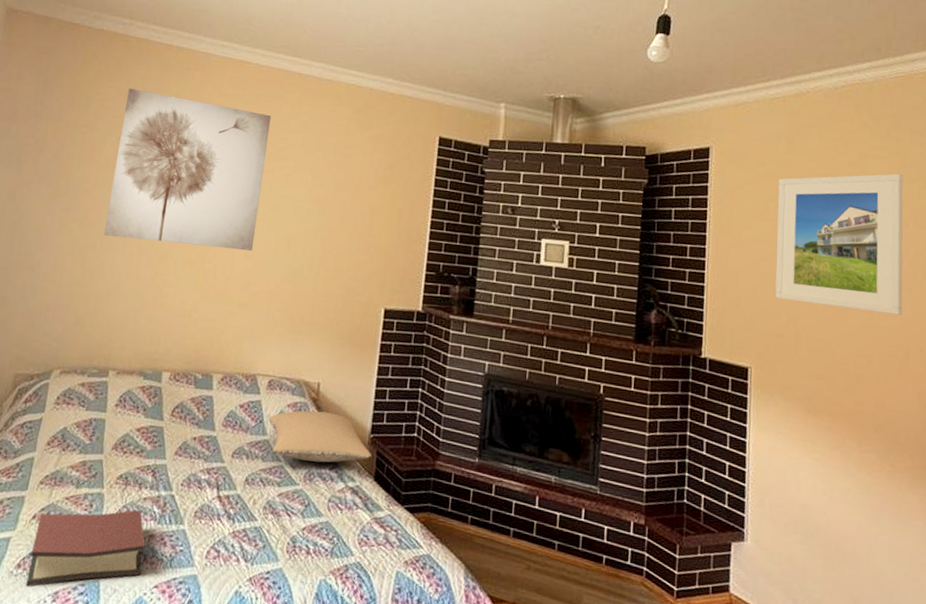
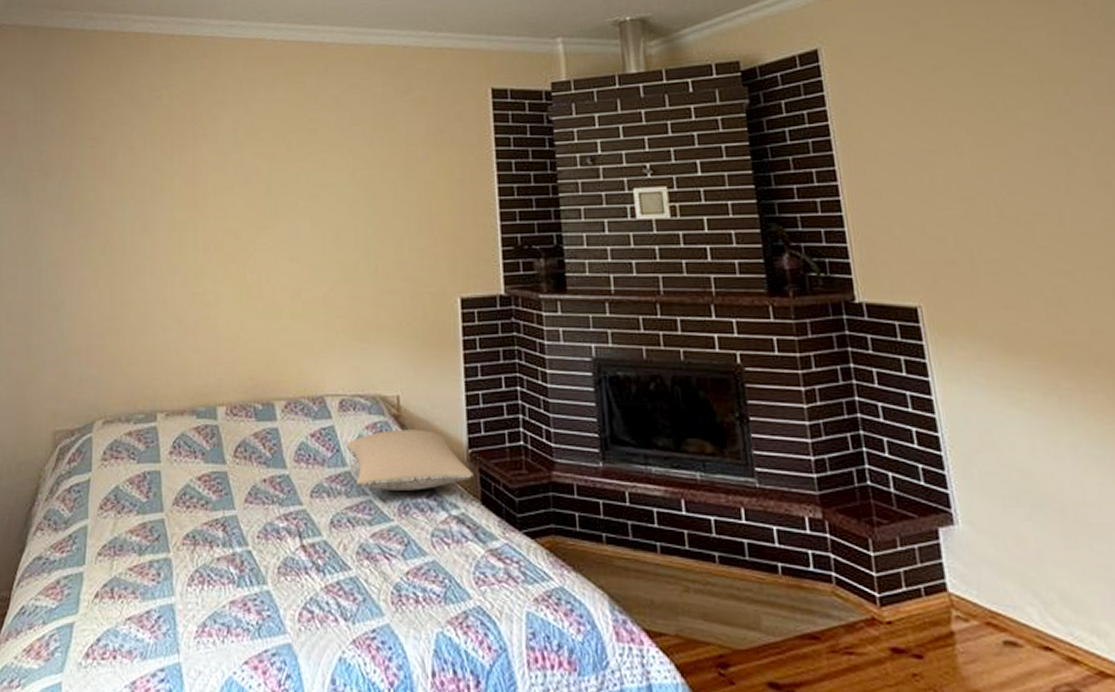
hardback book: present [26,509,146,587] -> none [98,572,227,679]
wall art: present [103,88,271,252] -> none [128,89,298,259]
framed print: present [775,173,904,315] -> none [911,43,1103,218]

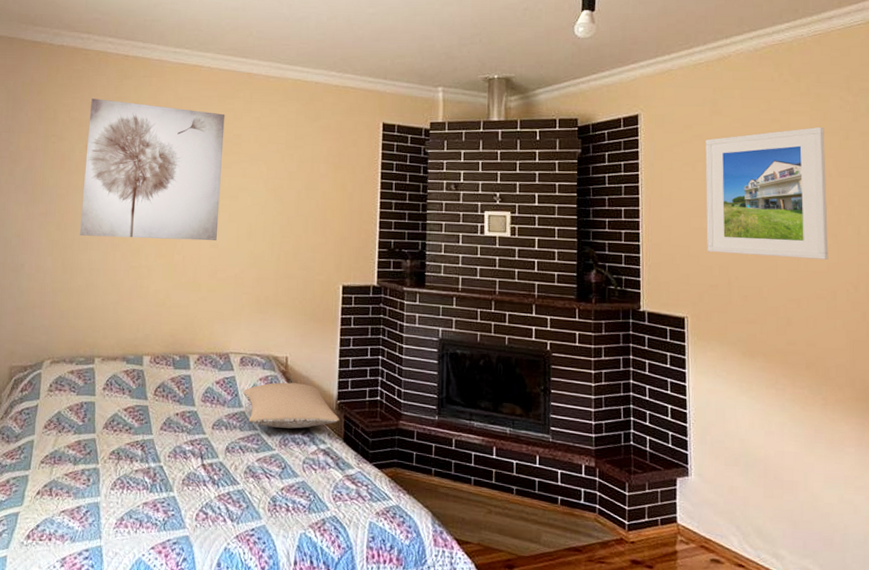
wall art: none [128,89,298,259] -> present [79,98,225,241]
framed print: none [911,43,1103,218] -> present [705,126,829,260]

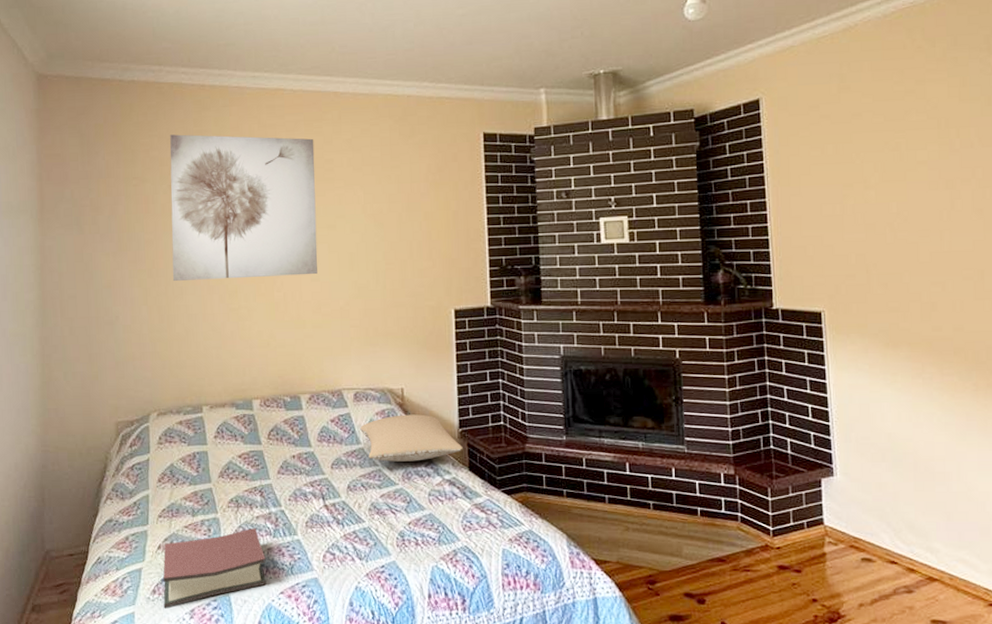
hardback book: none [36,481,140,555] -> present [163,527,267,609]
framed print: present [705,126,829,260] -> none [834,94,974,241]

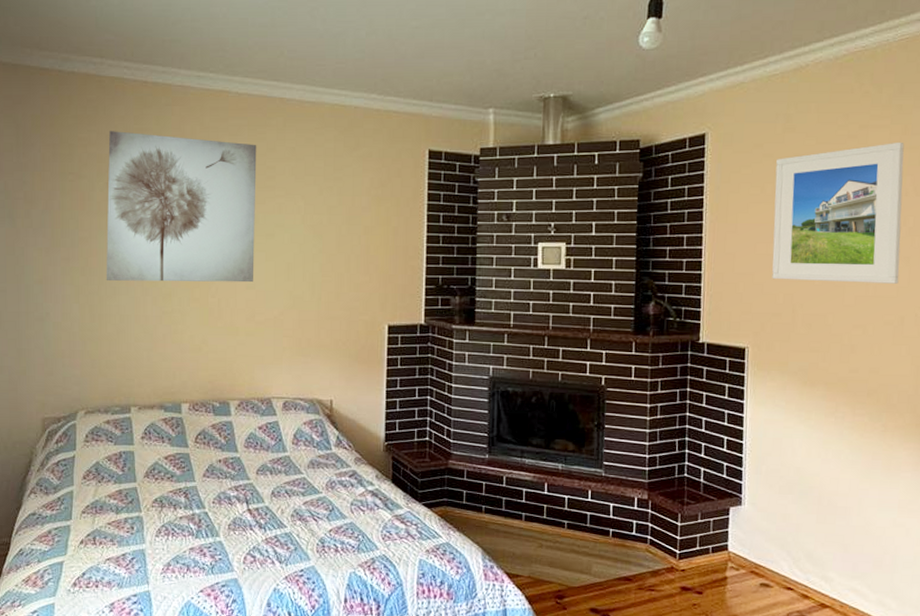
hardback book: present [163,527,267,609] -> none [84,527,187,601]
pillow: present [360,414,463,462] -> none [287,425,387,472]
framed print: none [834,94,974,241] -> present [772,141,905,284]

